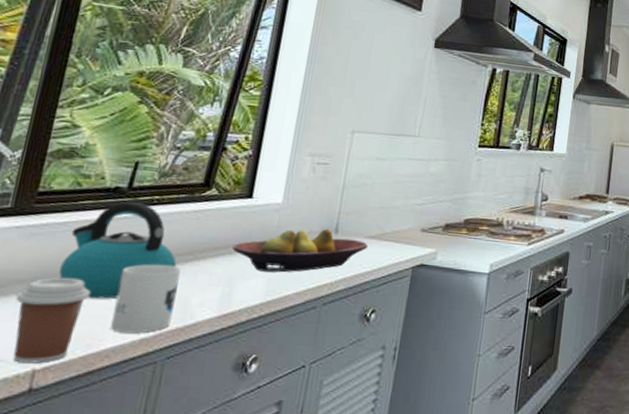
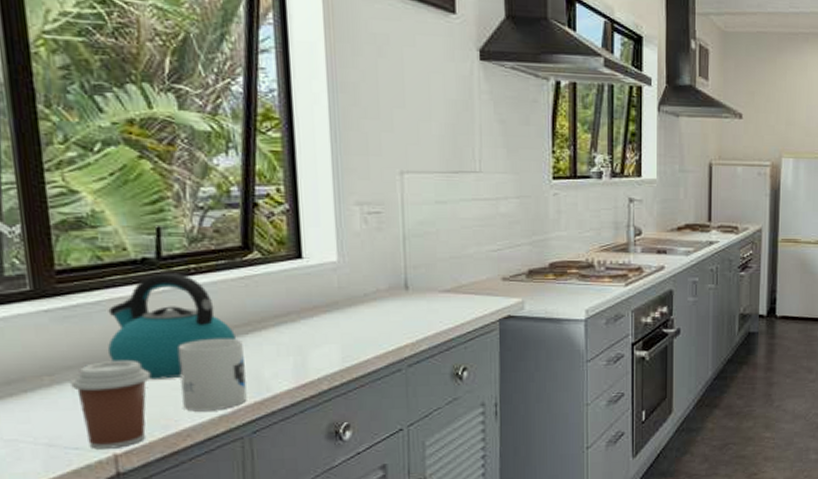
fruit bowl: present [232,228,368,273] -> none [294,285,445,337]

